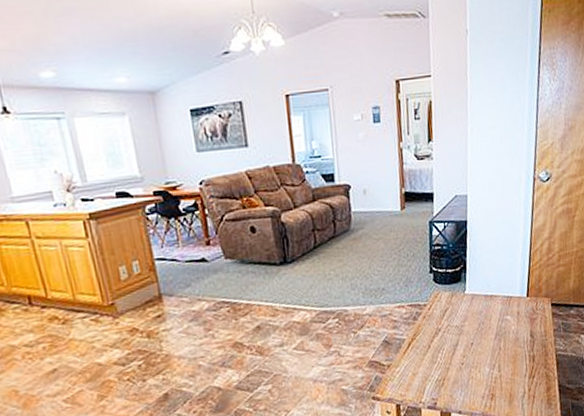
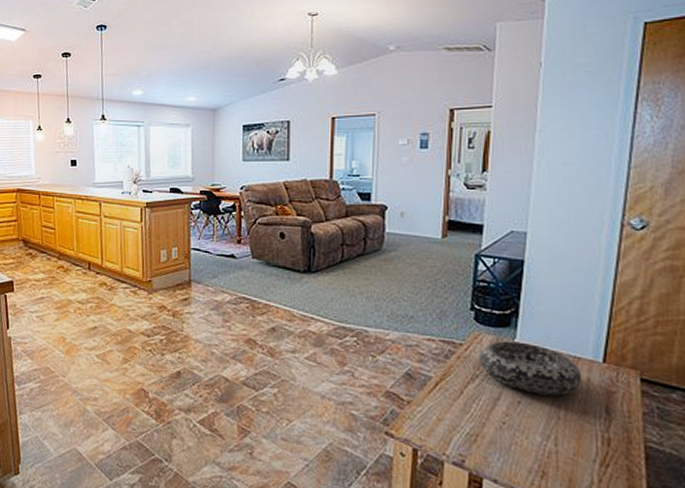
decorative bowl: none [440,292,514,334] -> present [479,340,583,396]

